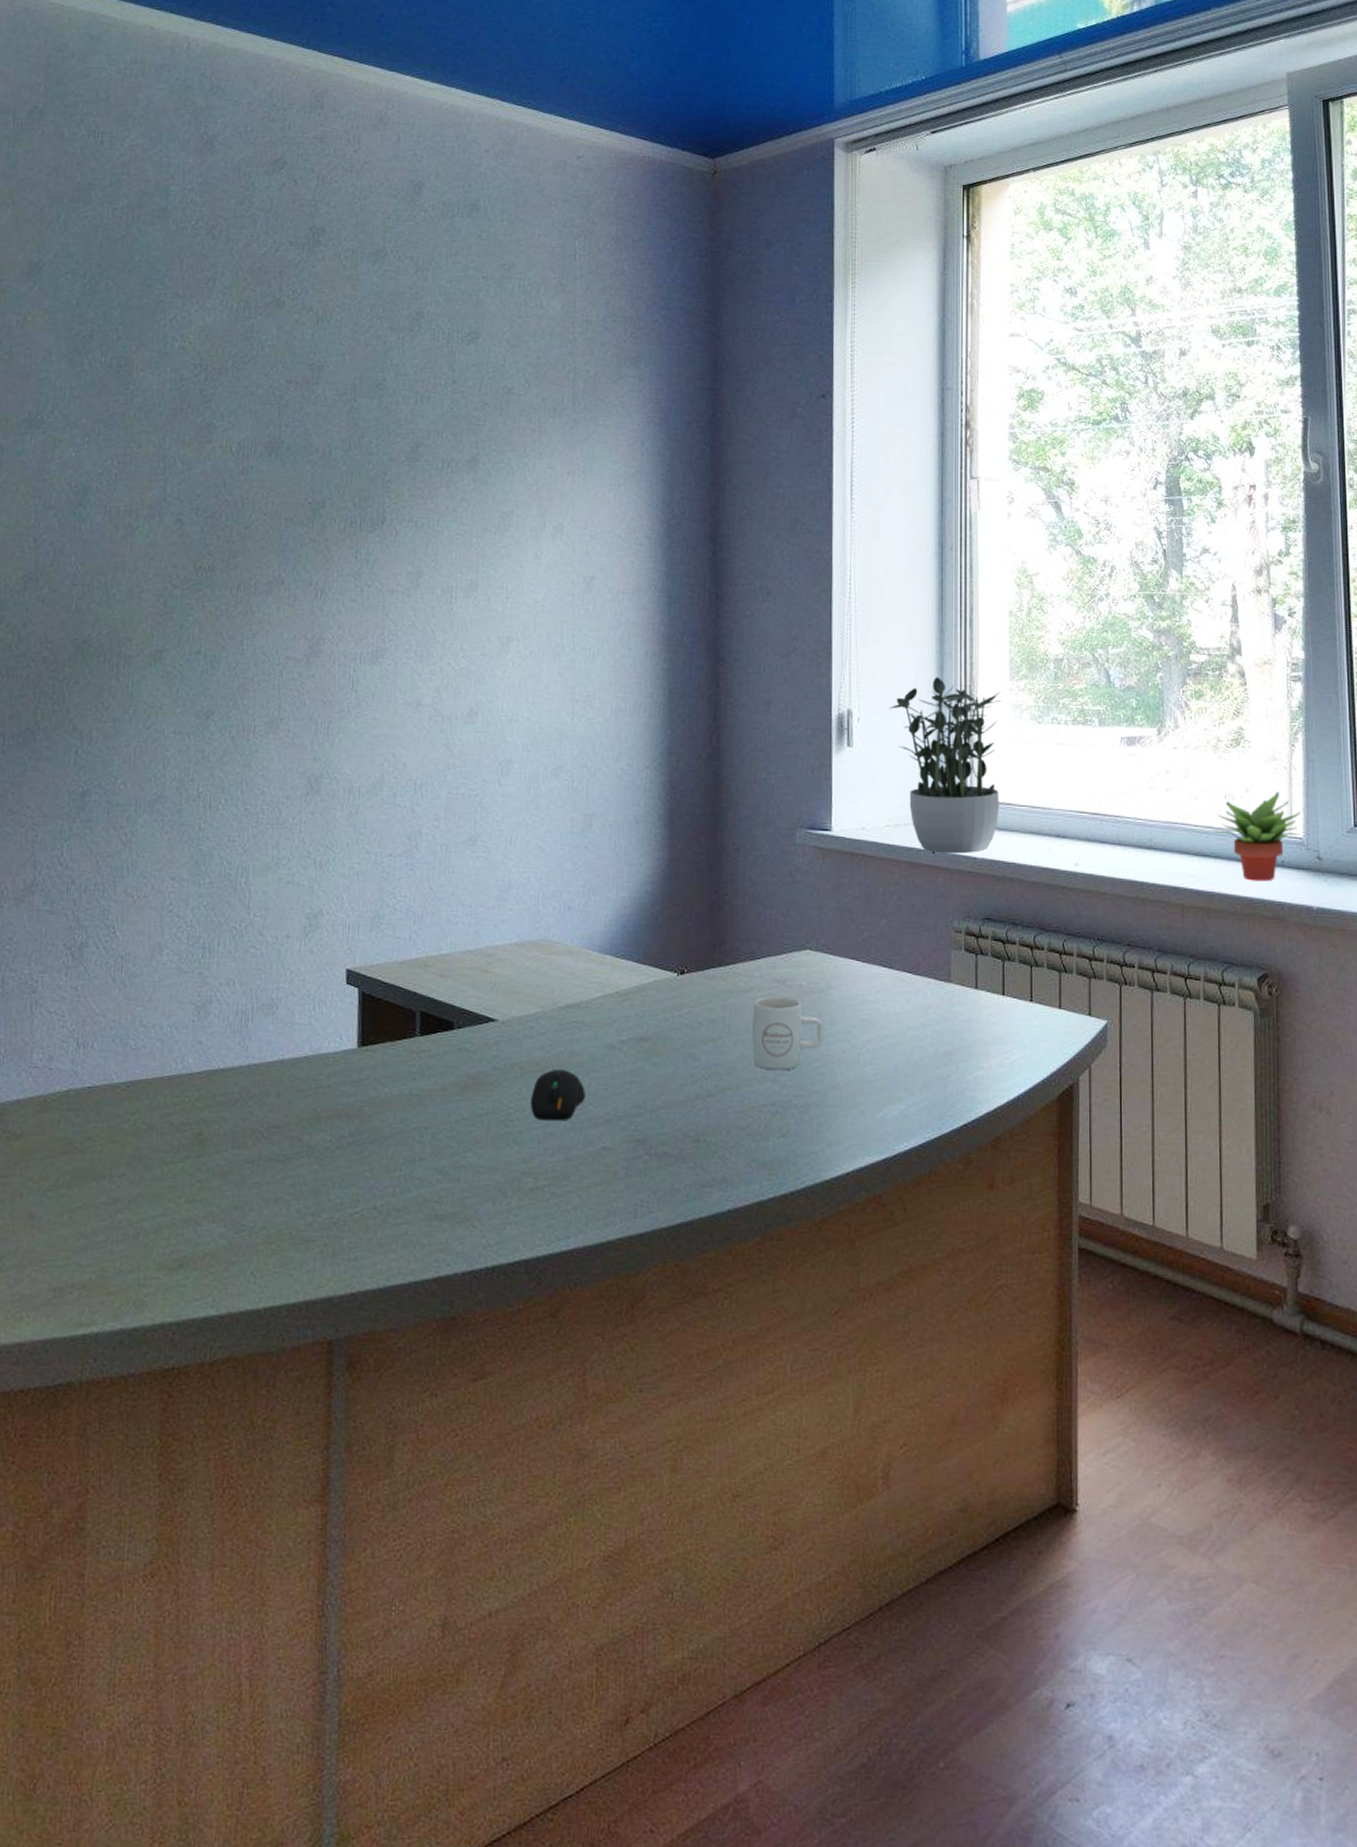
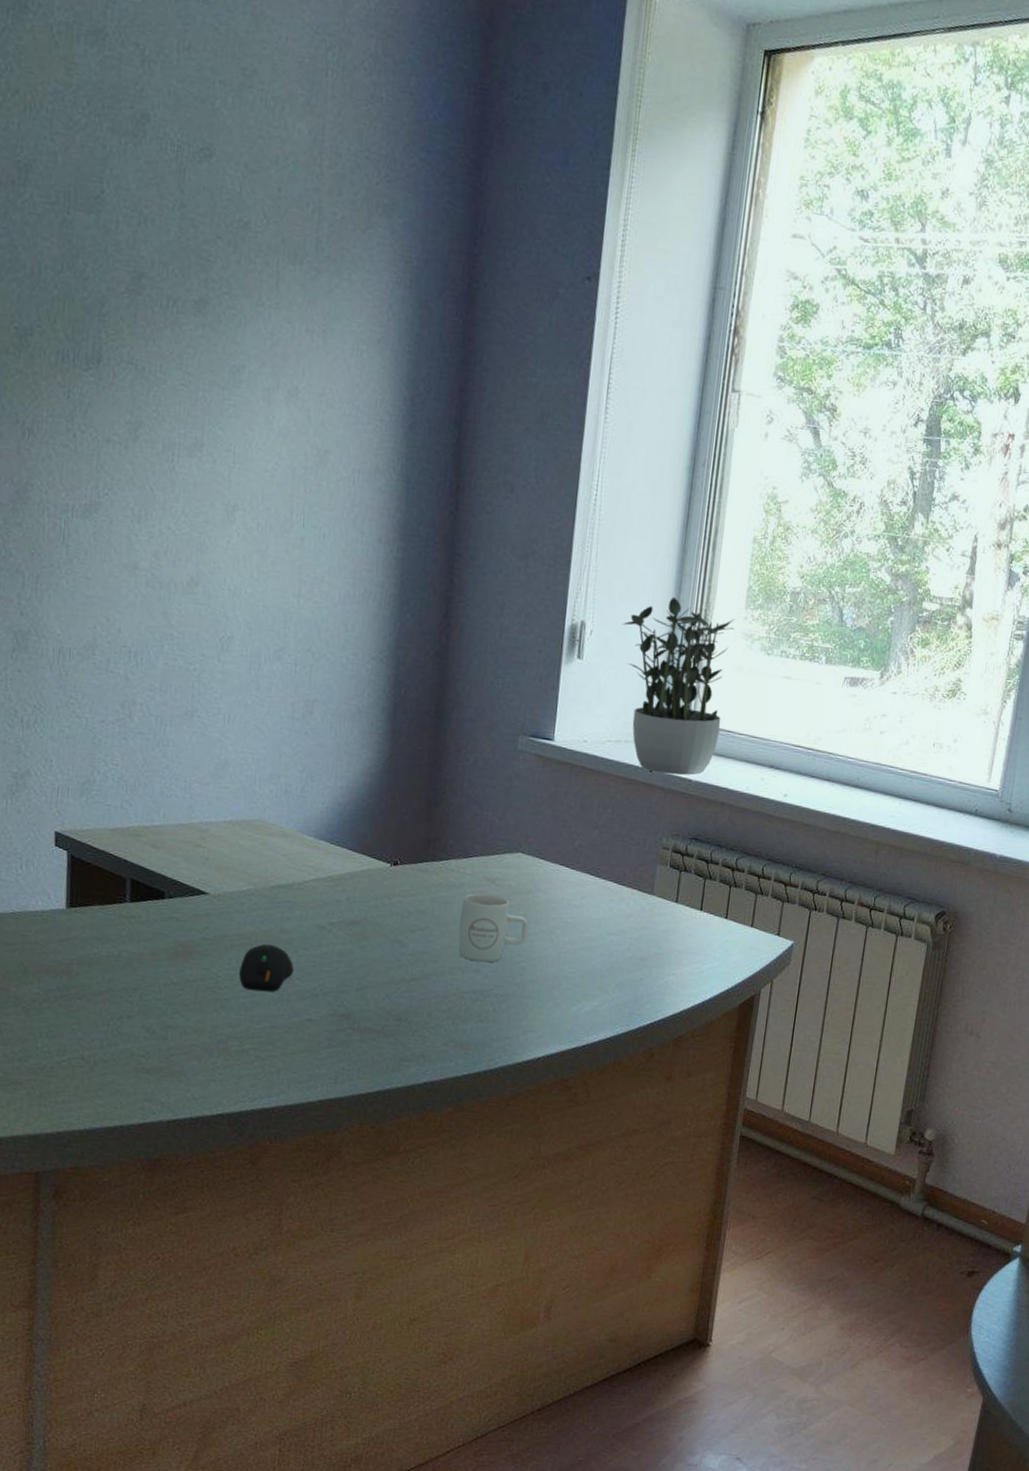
succulent plant: present [1215,791,1301,881] -> none [919,744,1001,828]

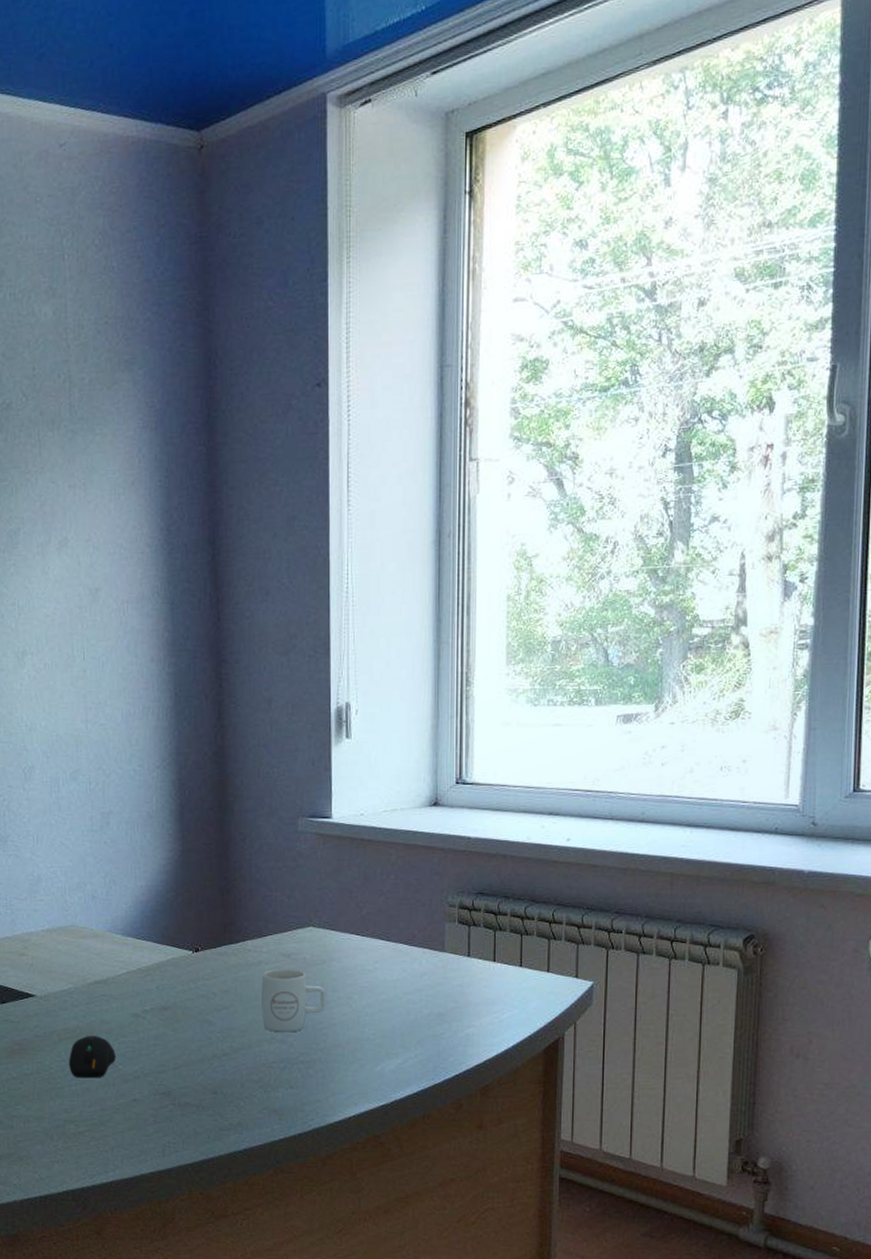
potted plant: present [621,596,735,776] -> none [385,665,498,835]

